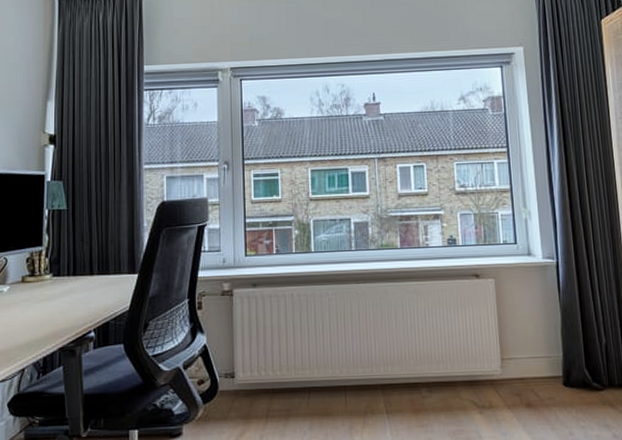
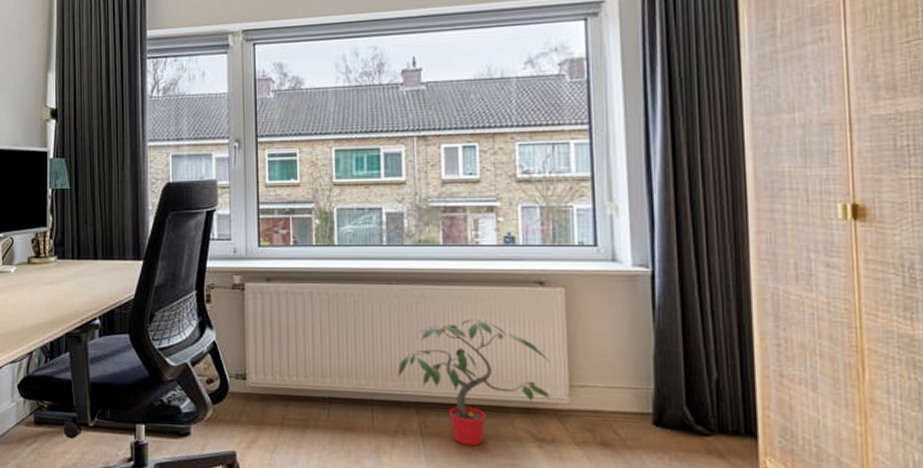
potted plant: none [366,309,488,418] -> present [397,319,552,446]

